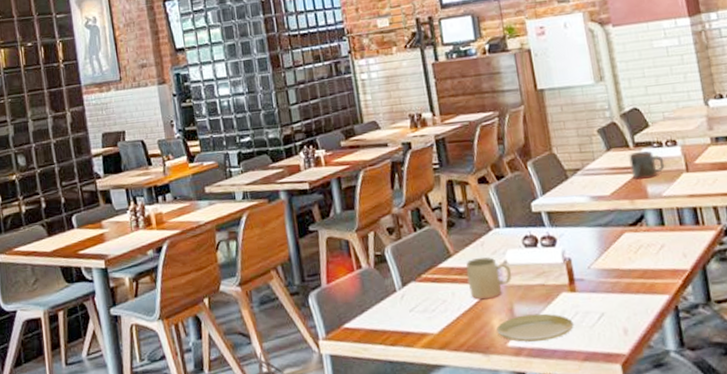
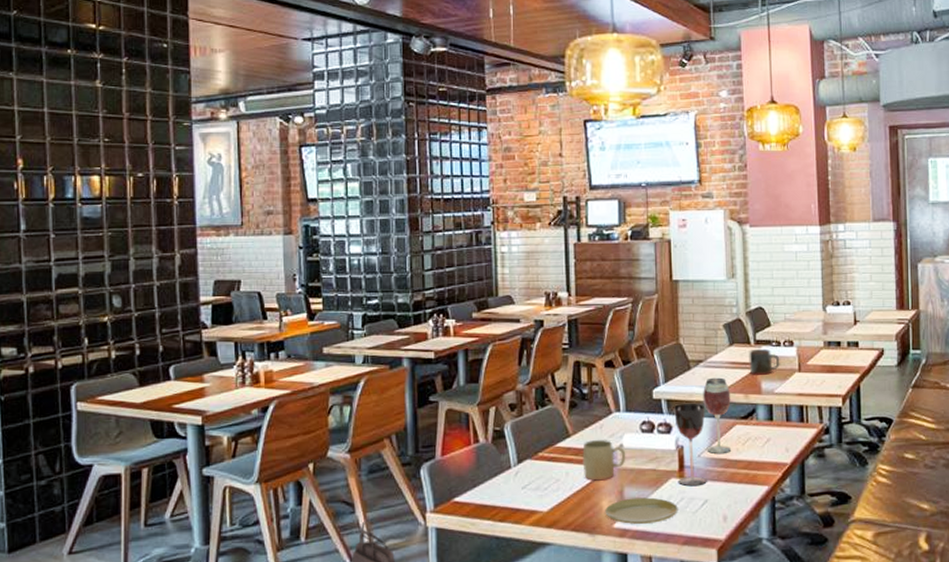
wineglass: none [555,213,601,300] -> present [674,402,707,487]
wineglass: none [584,184,622,264] -> present [703,377,731,454]

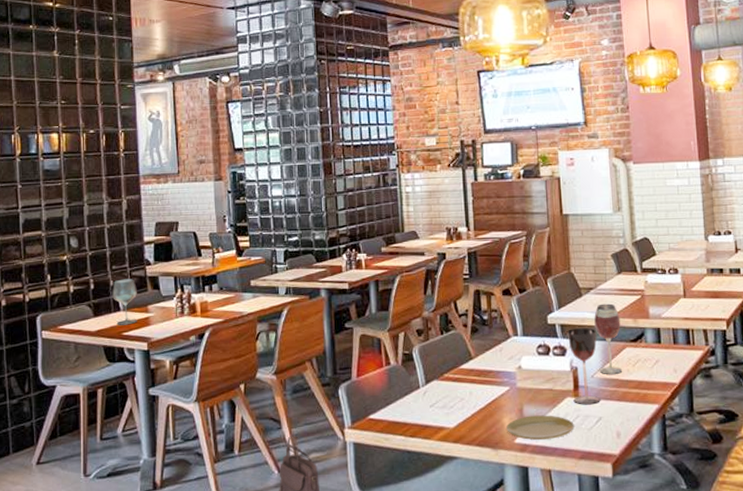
wine glass: none [160,344,191,397] -> present [111,279,137,325]
mug: present [581,439,626,481] -> none [483,361,525,400]
mug: present [749,349,780,376] -> none [636,277,666,302]

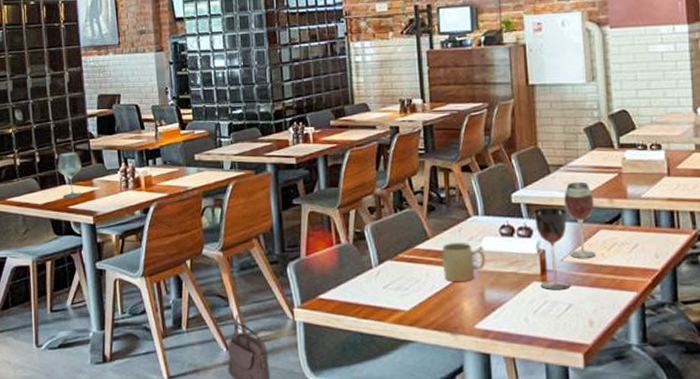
mug: none [483,361,525,400] -> present [441,242,486,282]
plate: present [506,415,574,440] -> none [466,300,541,325]

